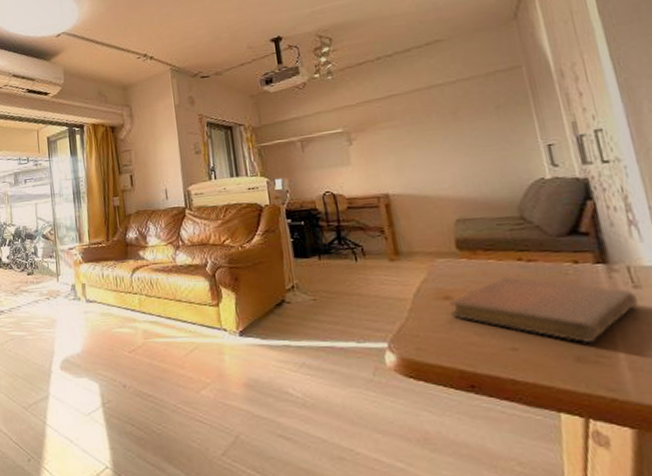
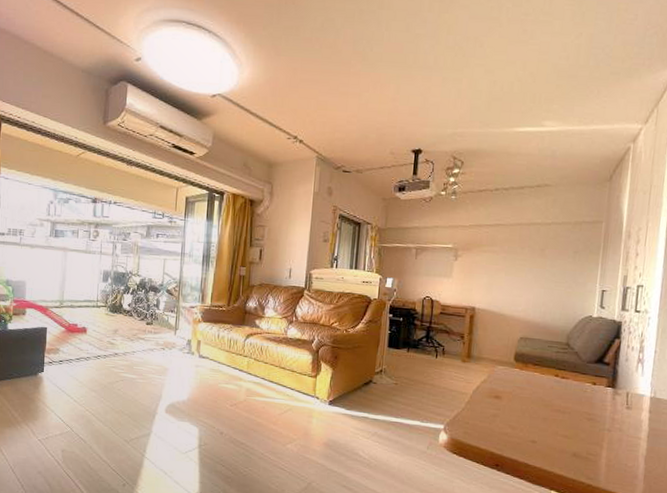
notebook: present [449,276,638,344] -> none [496,387,628,445]

